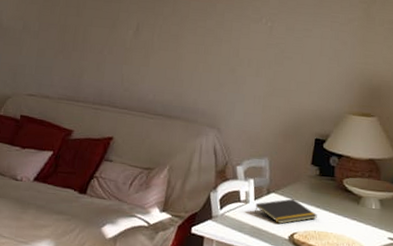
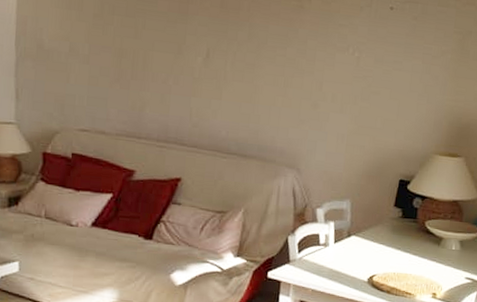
notepad: present [255,198,317,224] -> none [334,241,397,267]

